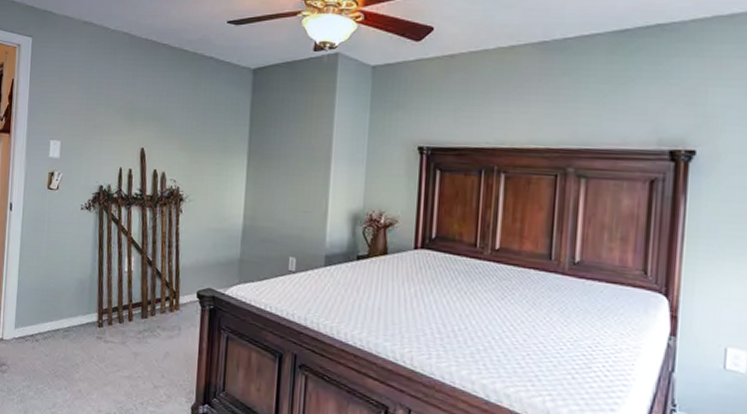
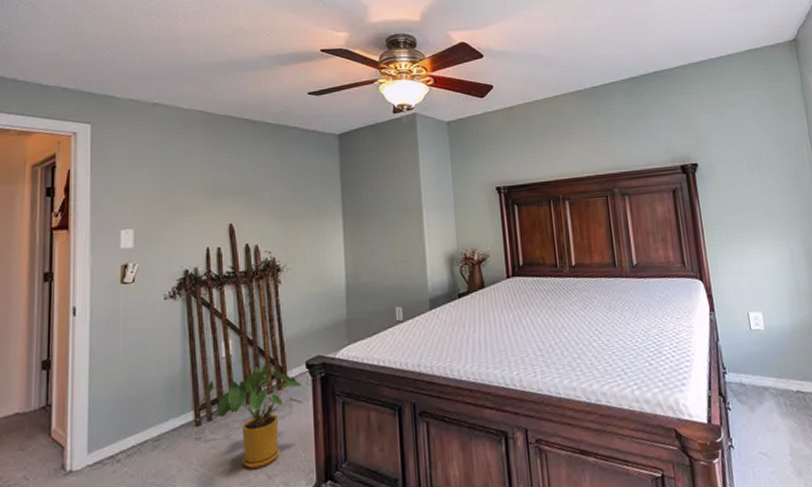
house plant: none [100,285,192,377] -> present [197,364,304,469]

